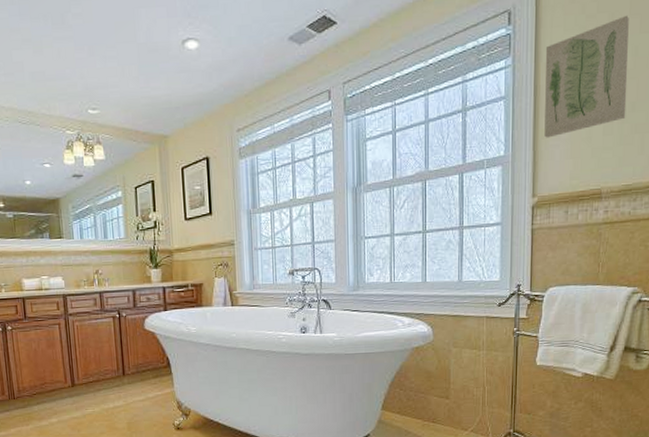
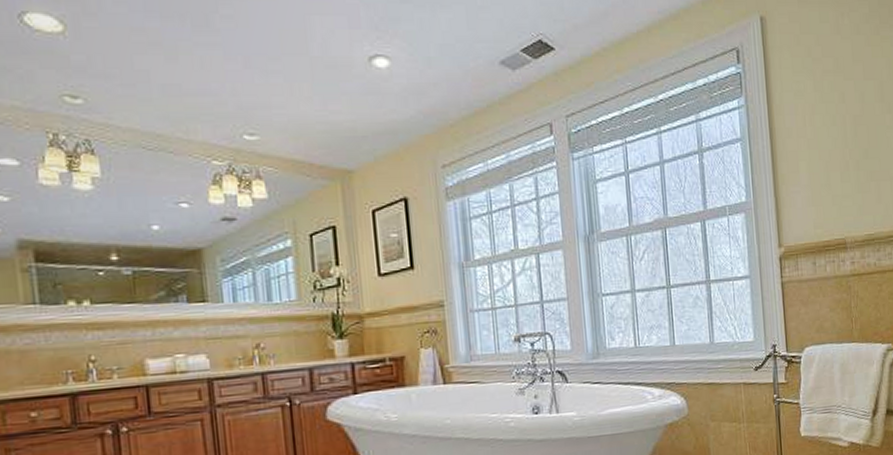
wall art: present [544,15,629,138] -> none [776,61,861,184]

